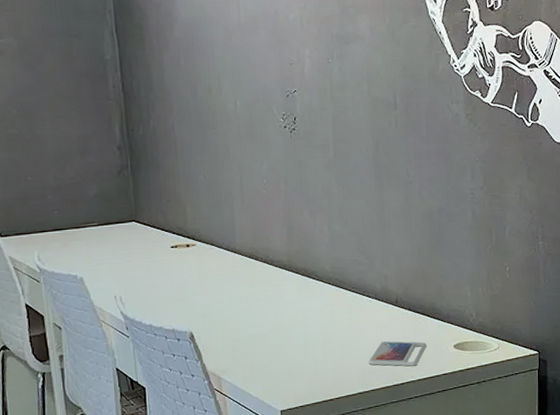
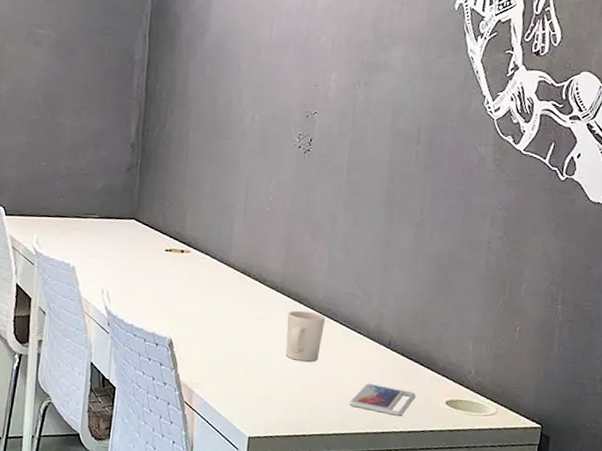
mug: none [299,284,335,333] -> present [285,310,325,363]

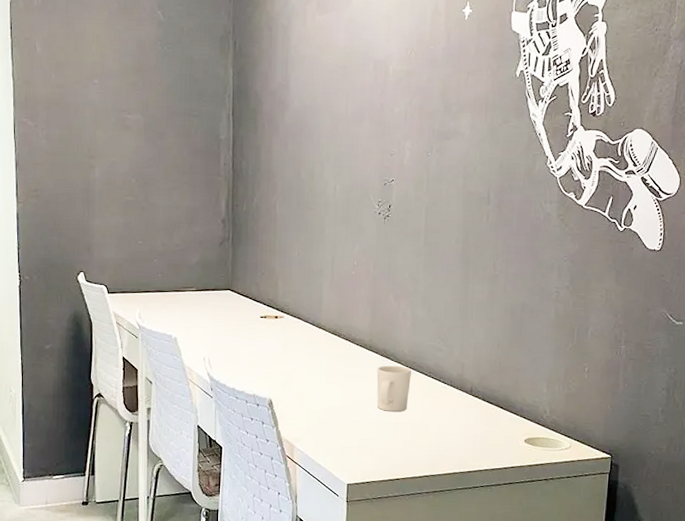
smartphone: present [349,383,416,416] -> none [437,428,498,456]

